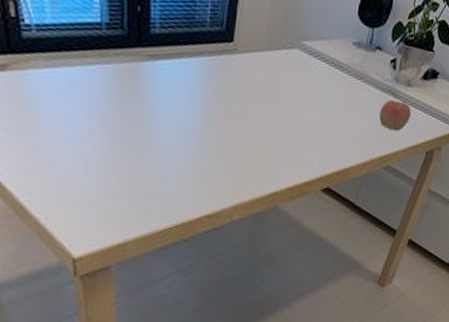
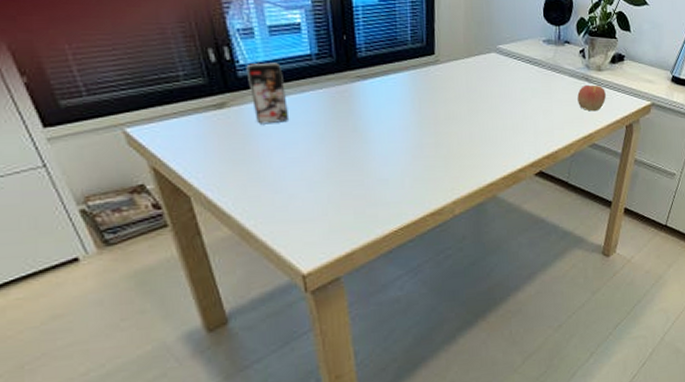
smartphone: none [31,24,73,96] -> present [246,62,290,124]

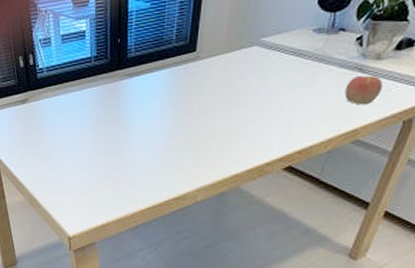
smartphone: present [246,62,290,124] -> none [43,65,71,116]

